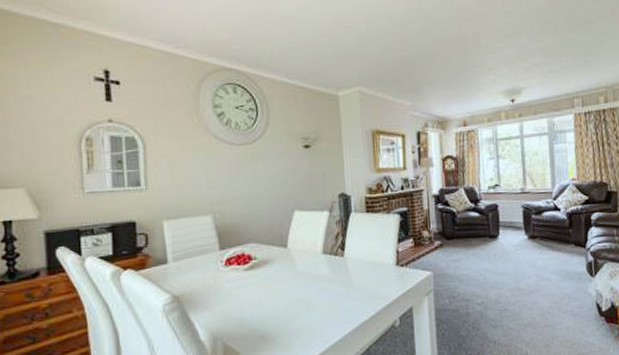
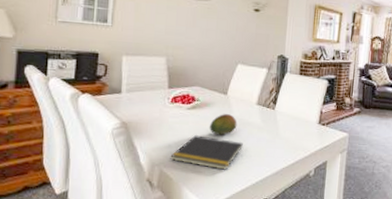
notepad: none [233,297,314,334] -> present [170,134,243,170]
fruit: none [273,269,304,295] -> present [210,114,237,135]

